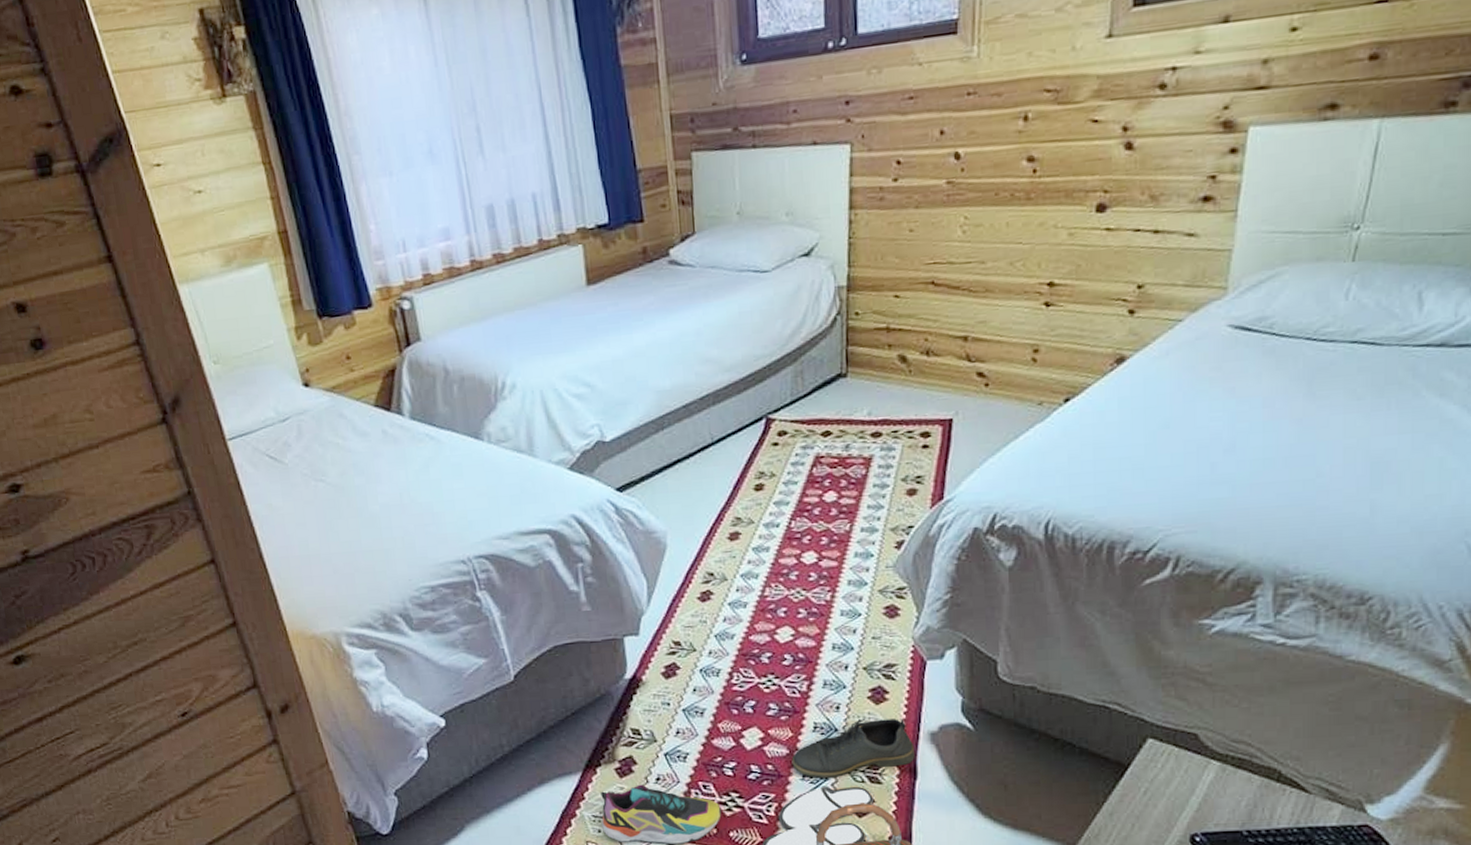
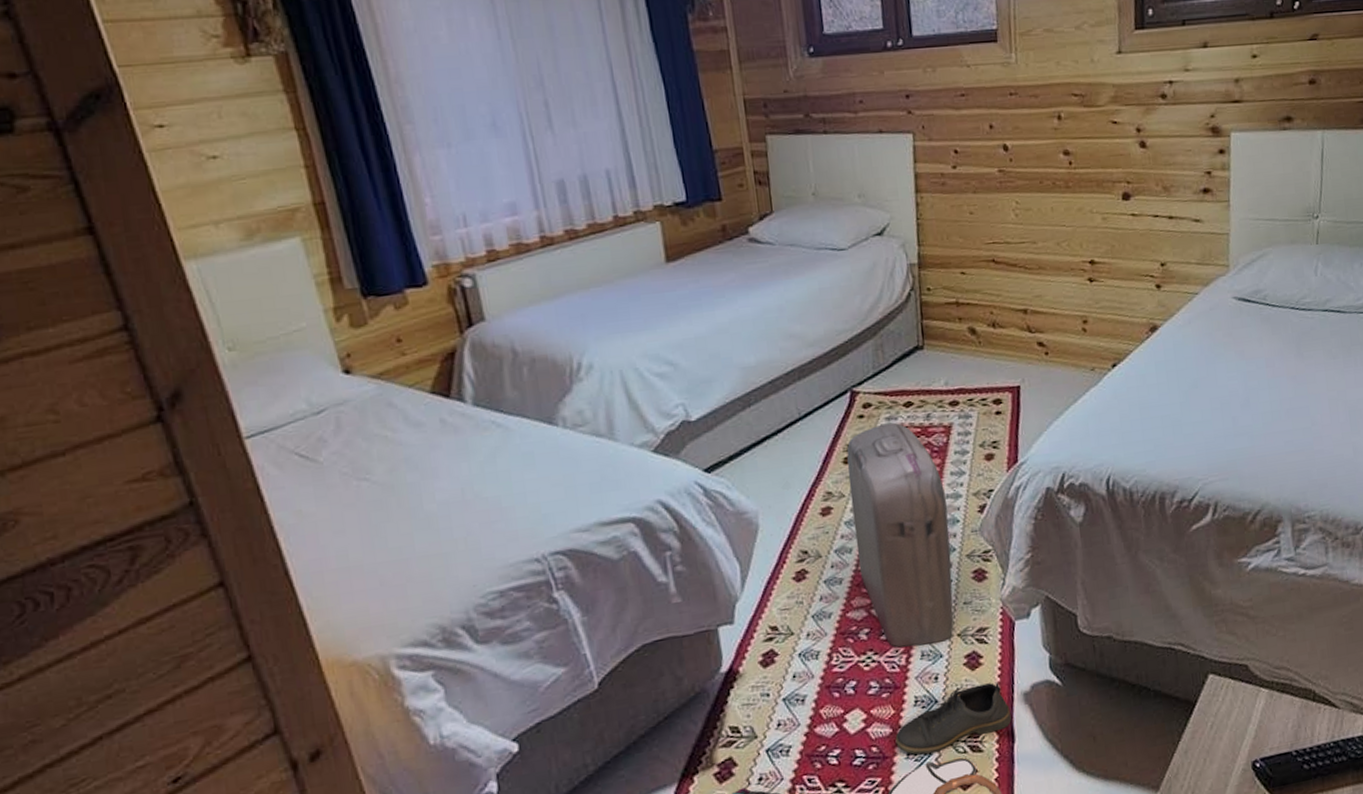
suitcase: none [758,451,862,675] -> present [846,422,954,648]

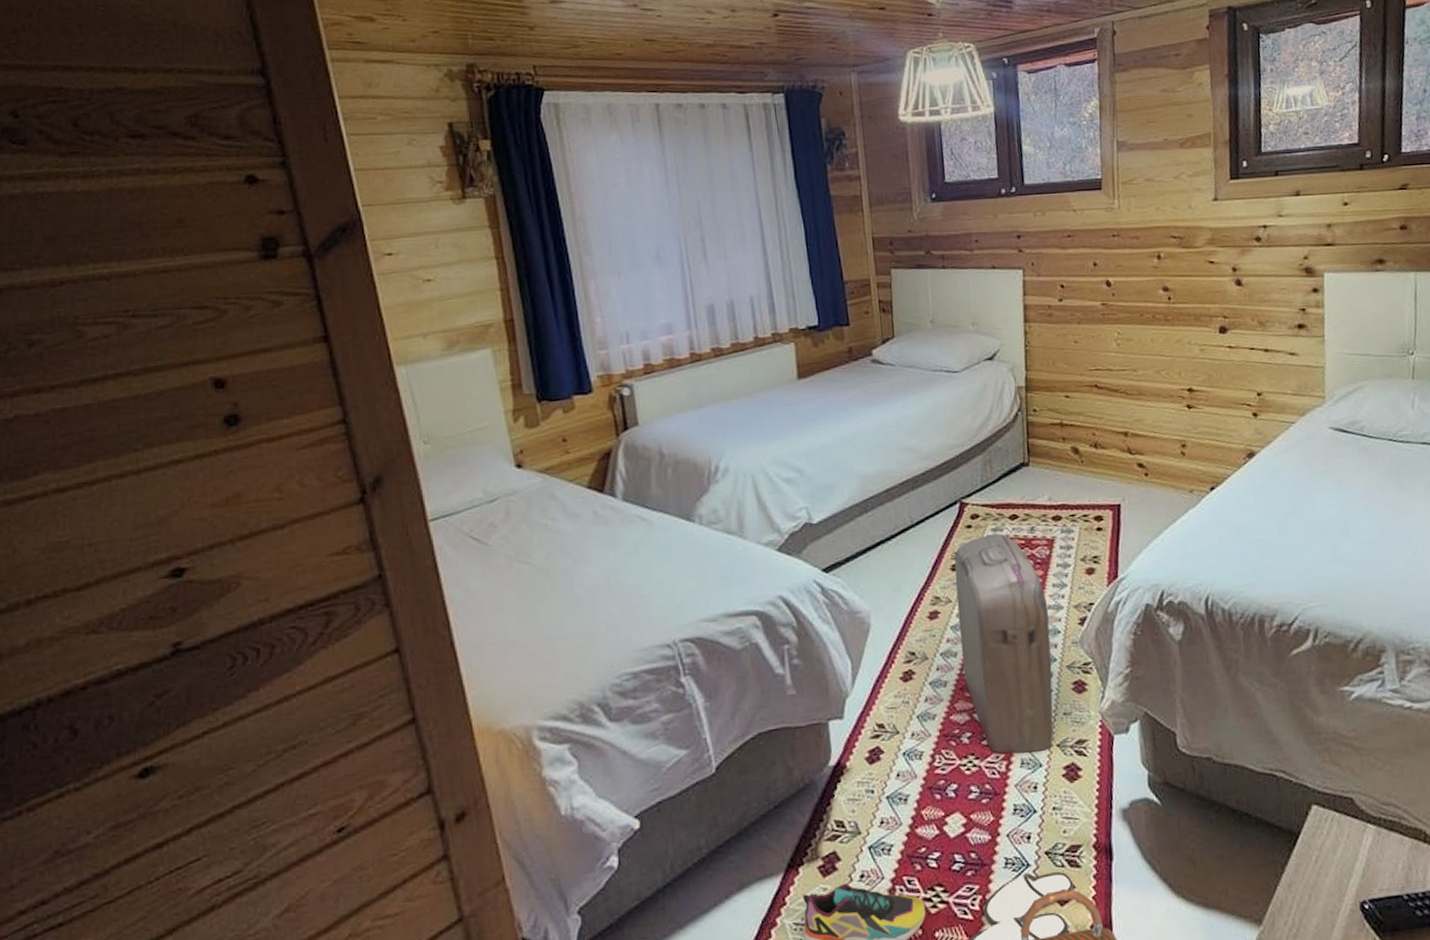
shoe: present [895,682,1012,755] -> none [994,796,1110,865]

